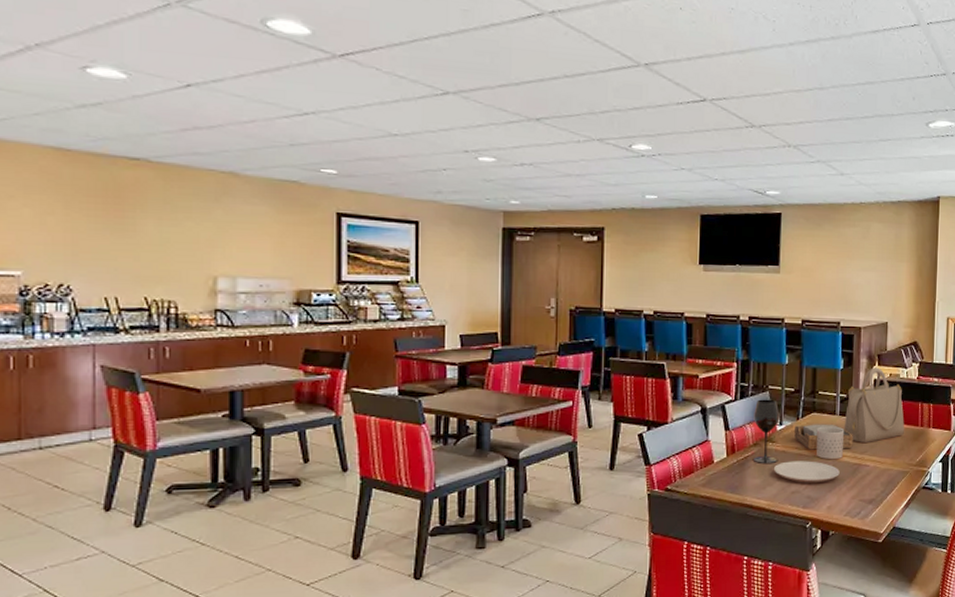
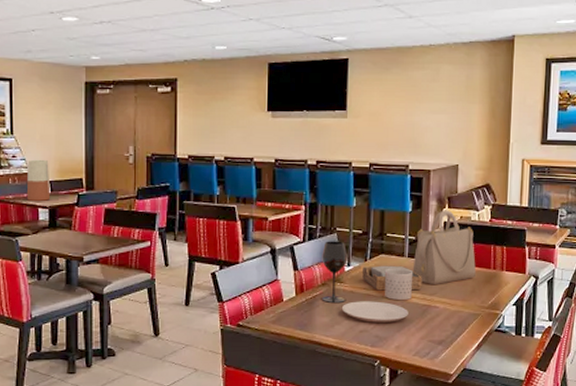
vase: none [432,310,461,358] -> present [26,159,51,202]

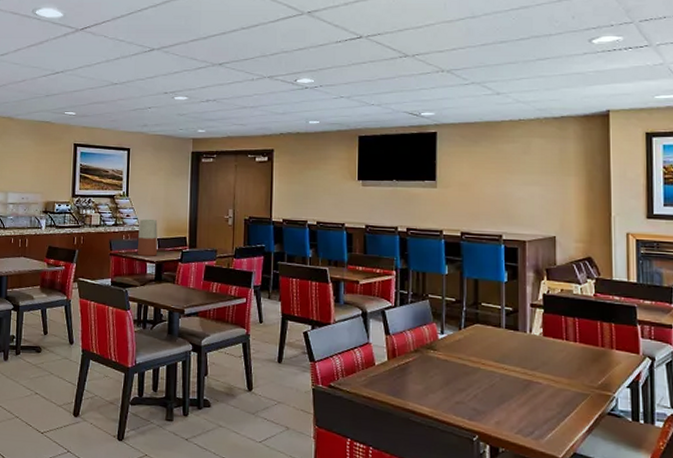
wineglass: present [322,241,348,303] -> none [414,307,441,371]
plate: present [341,301,408,323] -> none [435,370,508,396]
napkin holder: present [362,265,422,291] -> none [457,335,522,364]
mug: present [384,268,414,301] -> none [480,338,512,374]
handbag: present [412,210,476,284] -> none [511,282,581,359]

